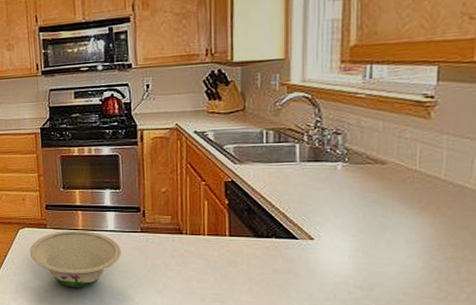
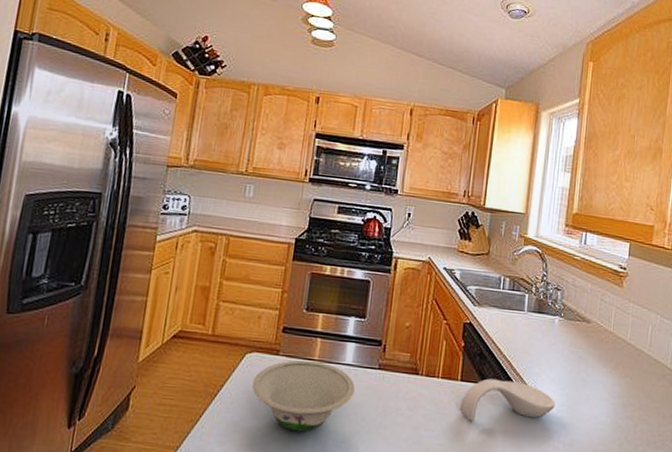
spoon rest: none [231,232,346,272] -> present [459,378,556,422]

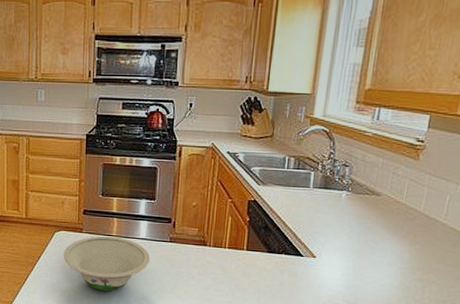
spoon rest: present [459,378,556,422] -> none [246,248,341,284]

